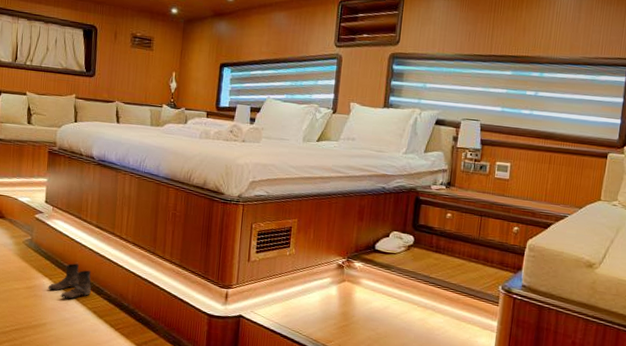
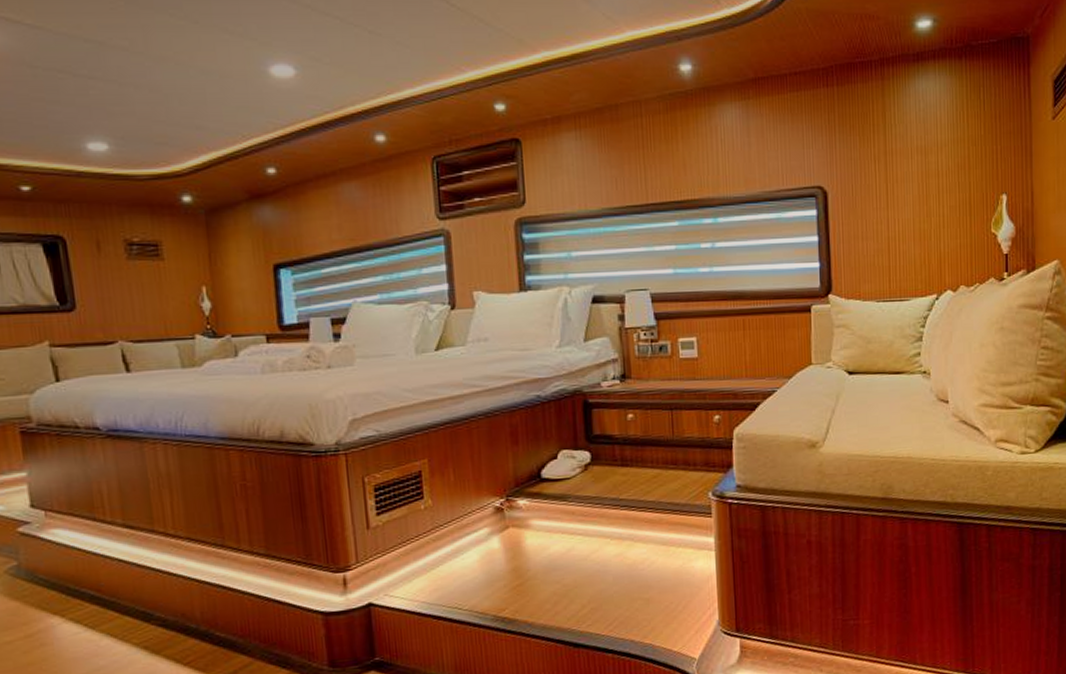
boots: present [48,263,91,299] -> none [61,584,134,640]

